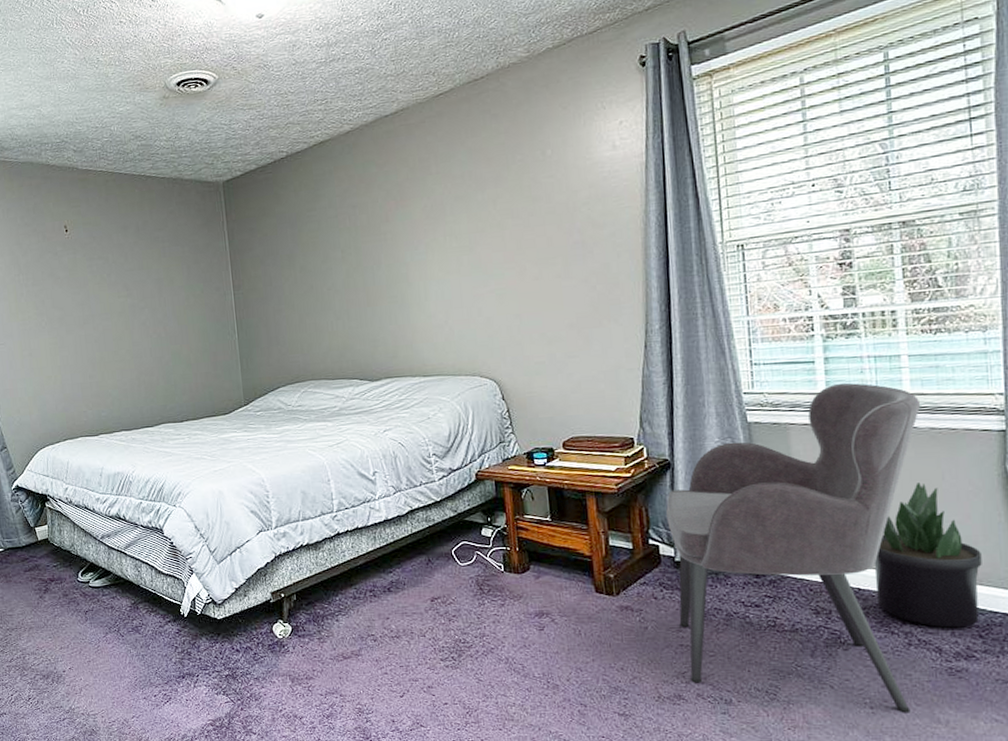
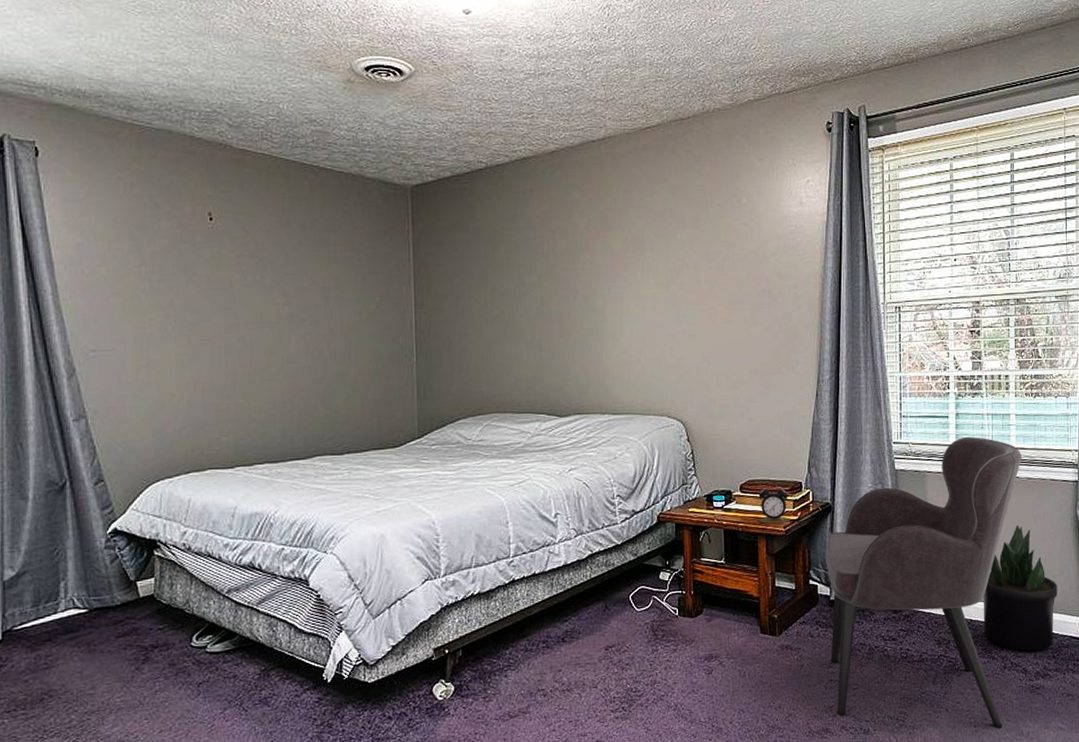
alarm clock: none [584,442,623,482] -> present [757,486,791,525]

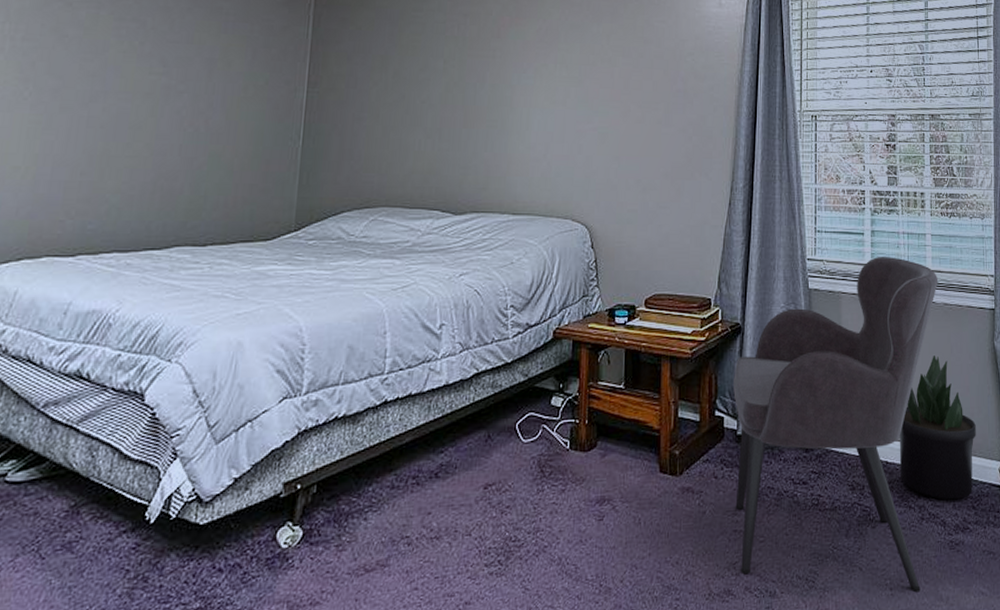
alarm clock: present [757,486,791,525] -> none [662,302,698,345]

